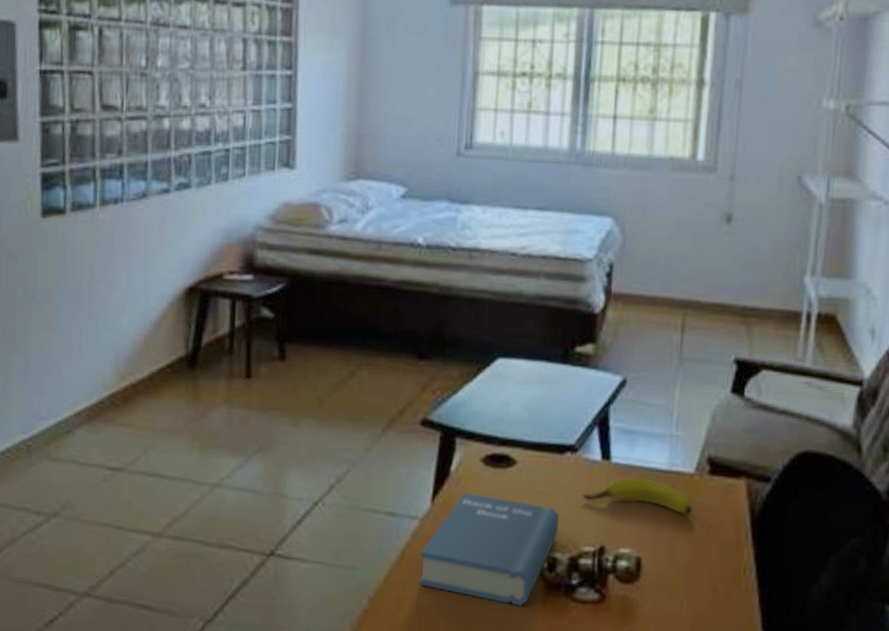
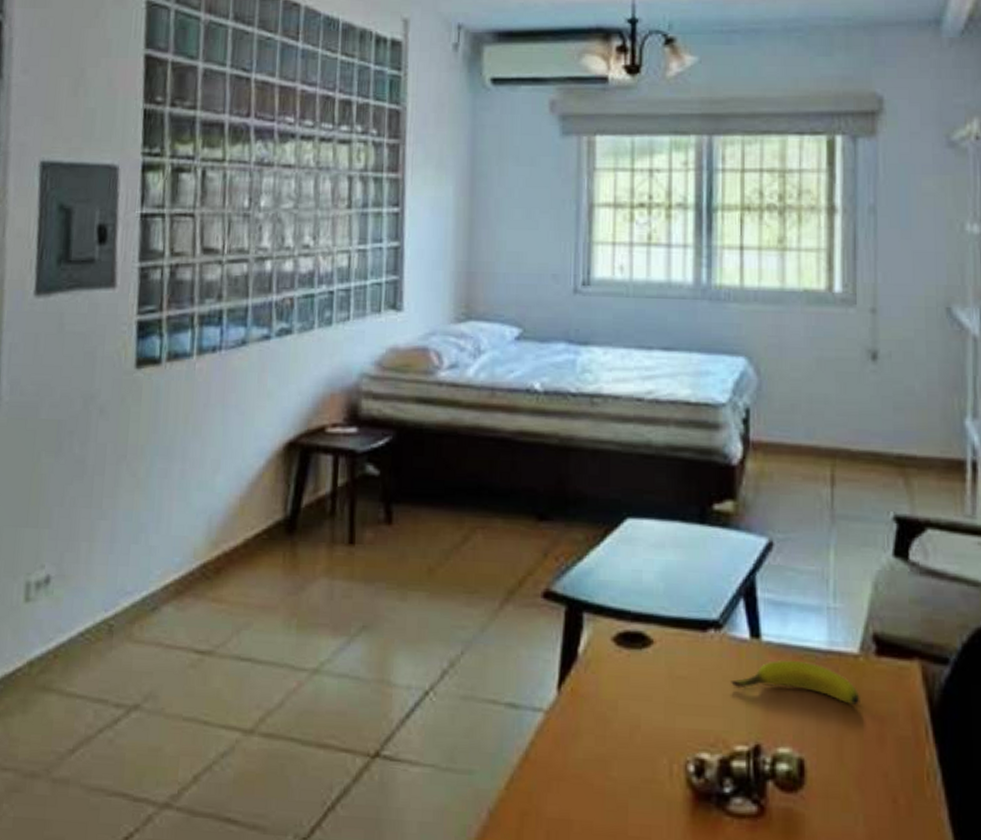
book: present [419,492,559,606] -> none [546,679,705,821]

